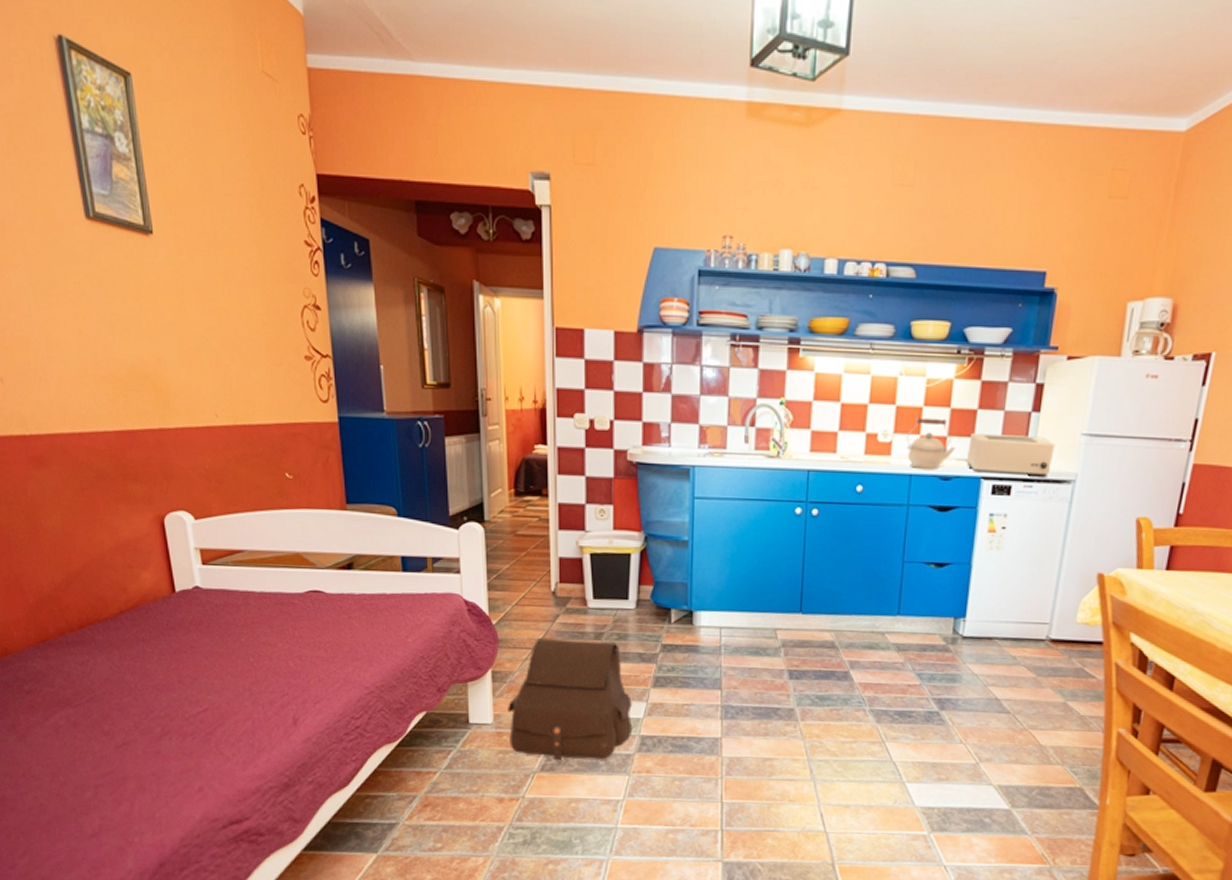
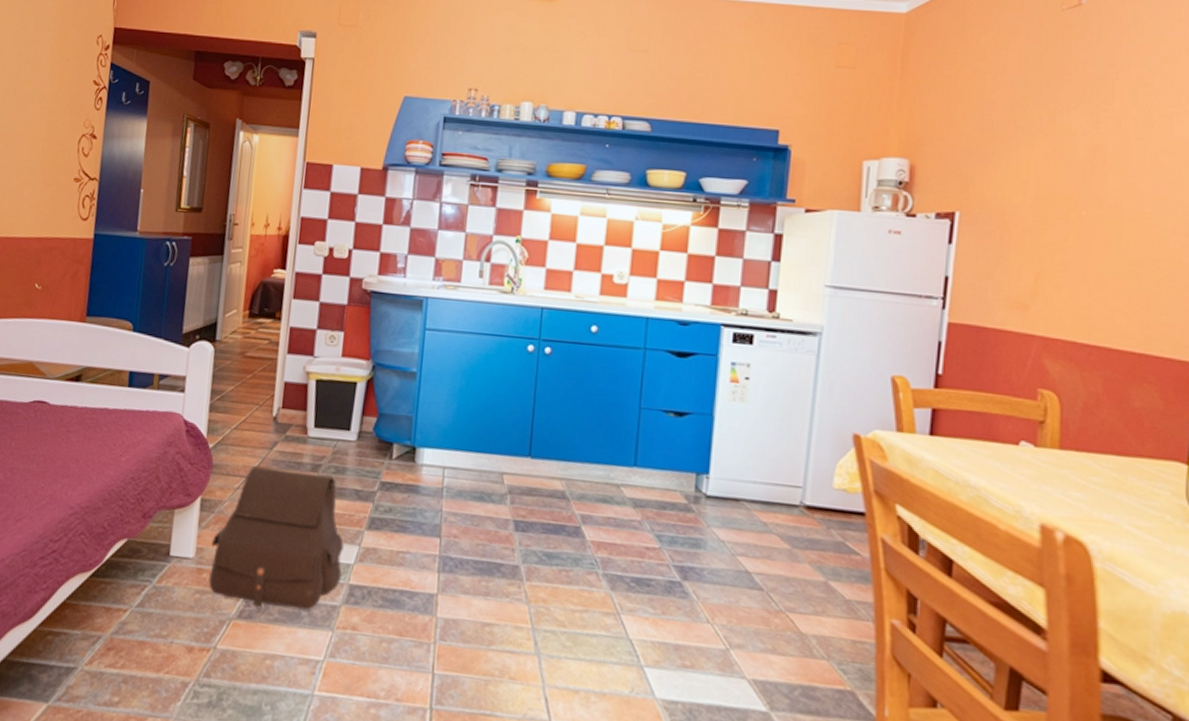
kettle: present [906,417,955,471] -> none [642,261,693,315]
toaster: present [965,432,1055,477] -> none [704,278,798,328]

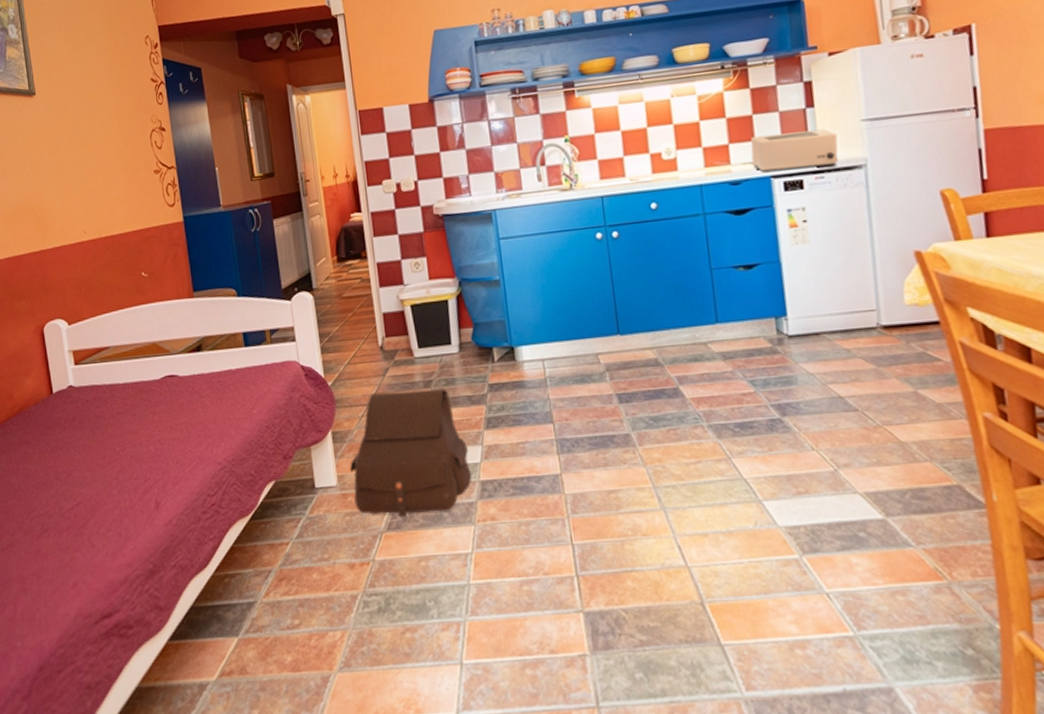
toaster: none [704,278,798,328] -> present [750,129,839,173]

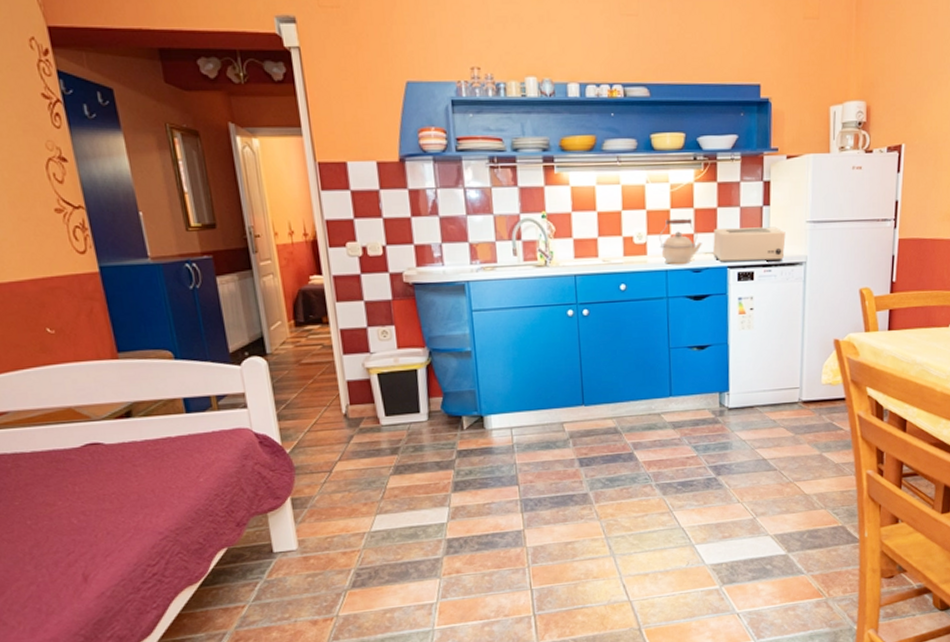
satchel: present [350,388,472,517] -> none [311,455,439,575]
kettle: none [689,128,739,180] -> present [659,218,702,266]

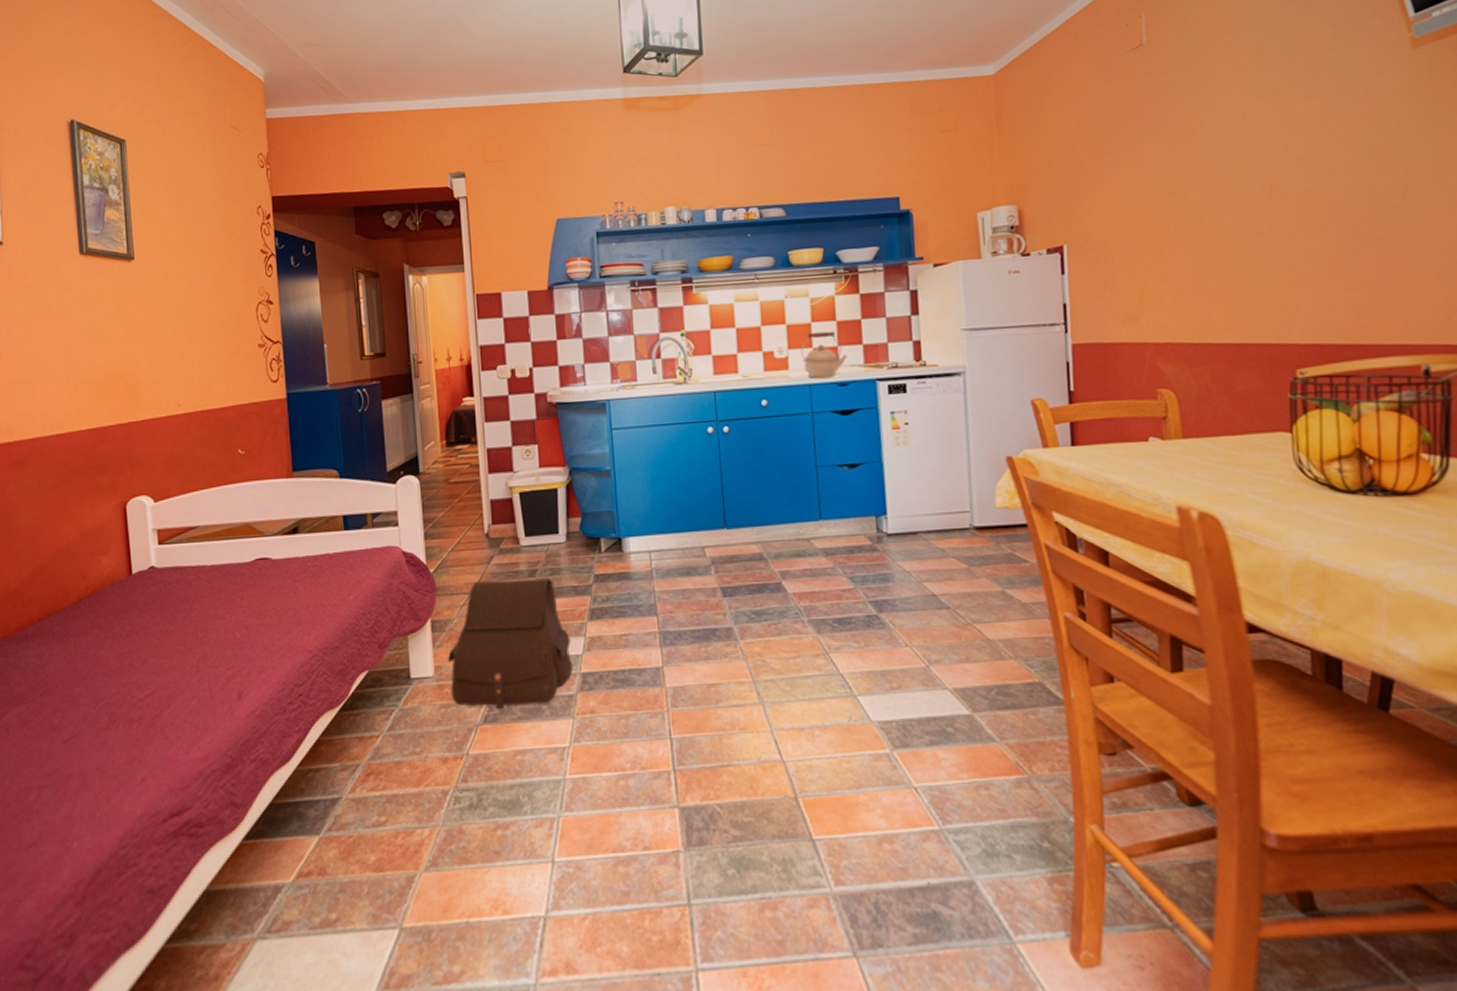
satchel: none [311,455,439,575] -> present [448,578,573,709]
toaster: present [712,226,786,264] -> none [858,336,940,376]

